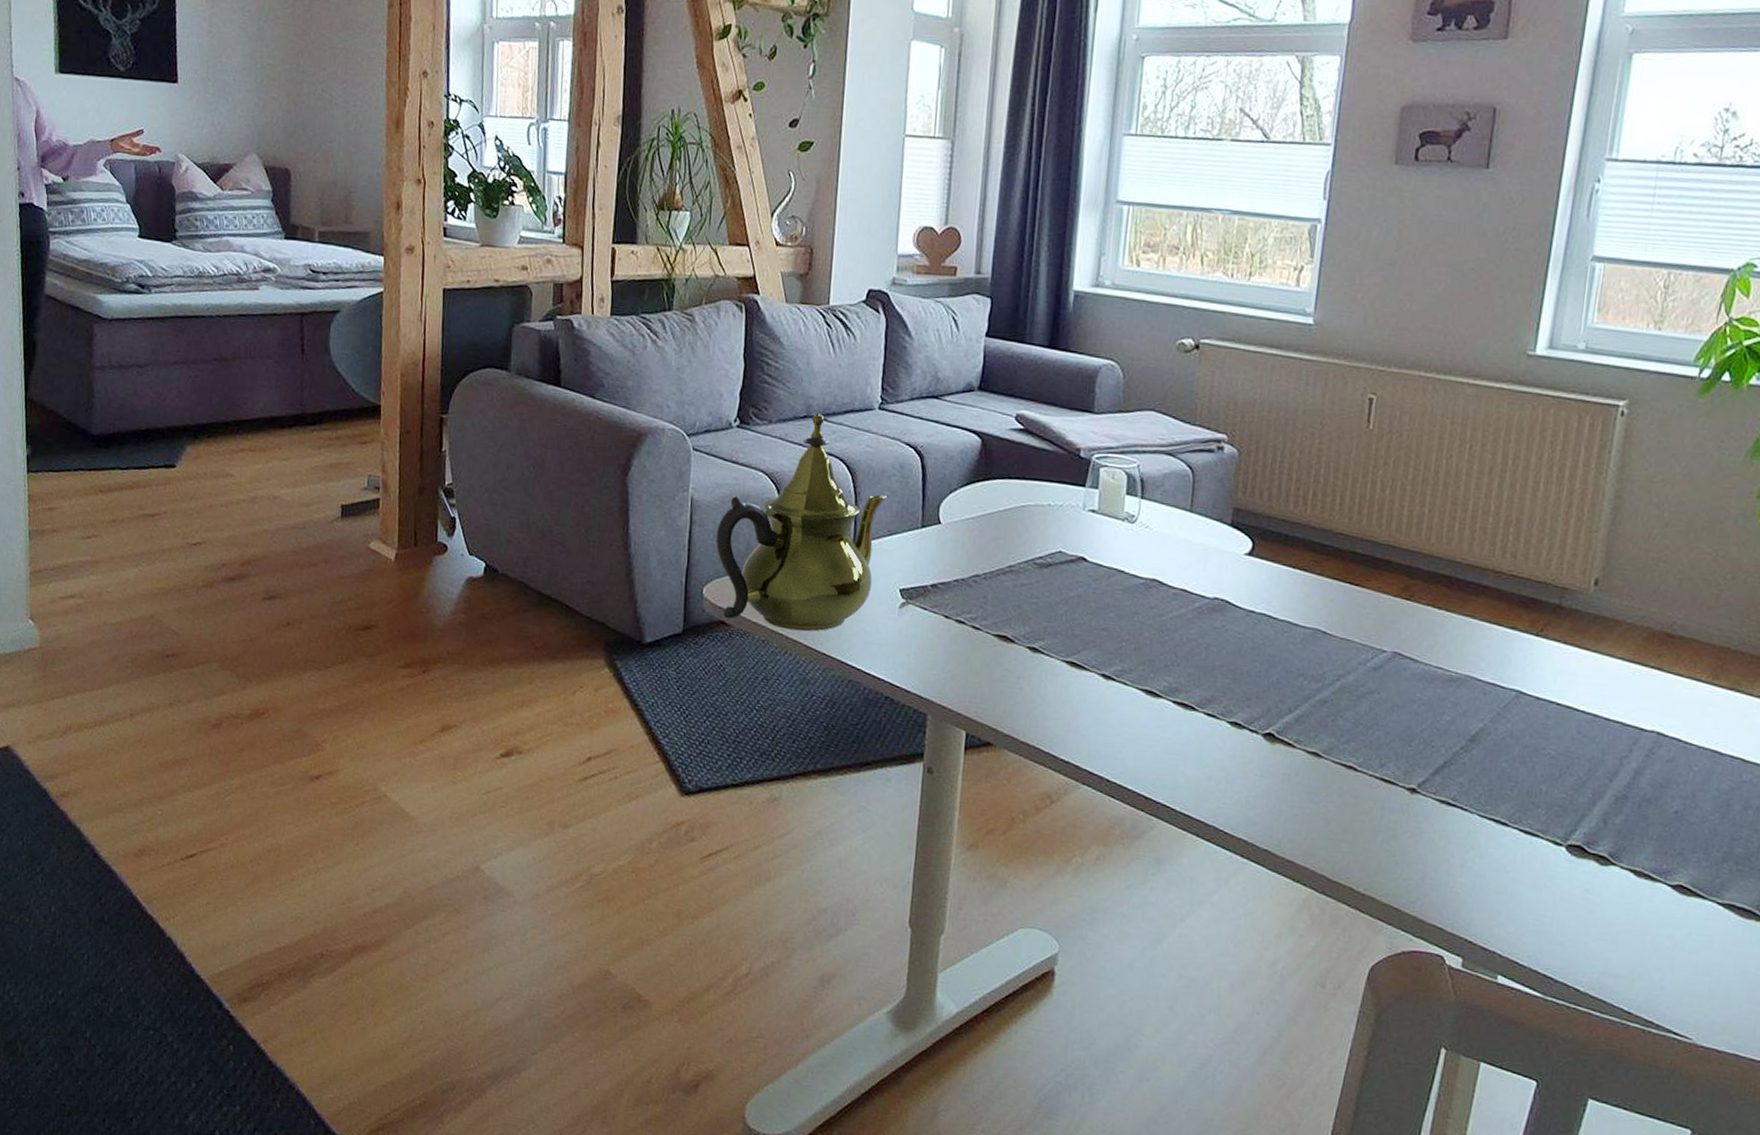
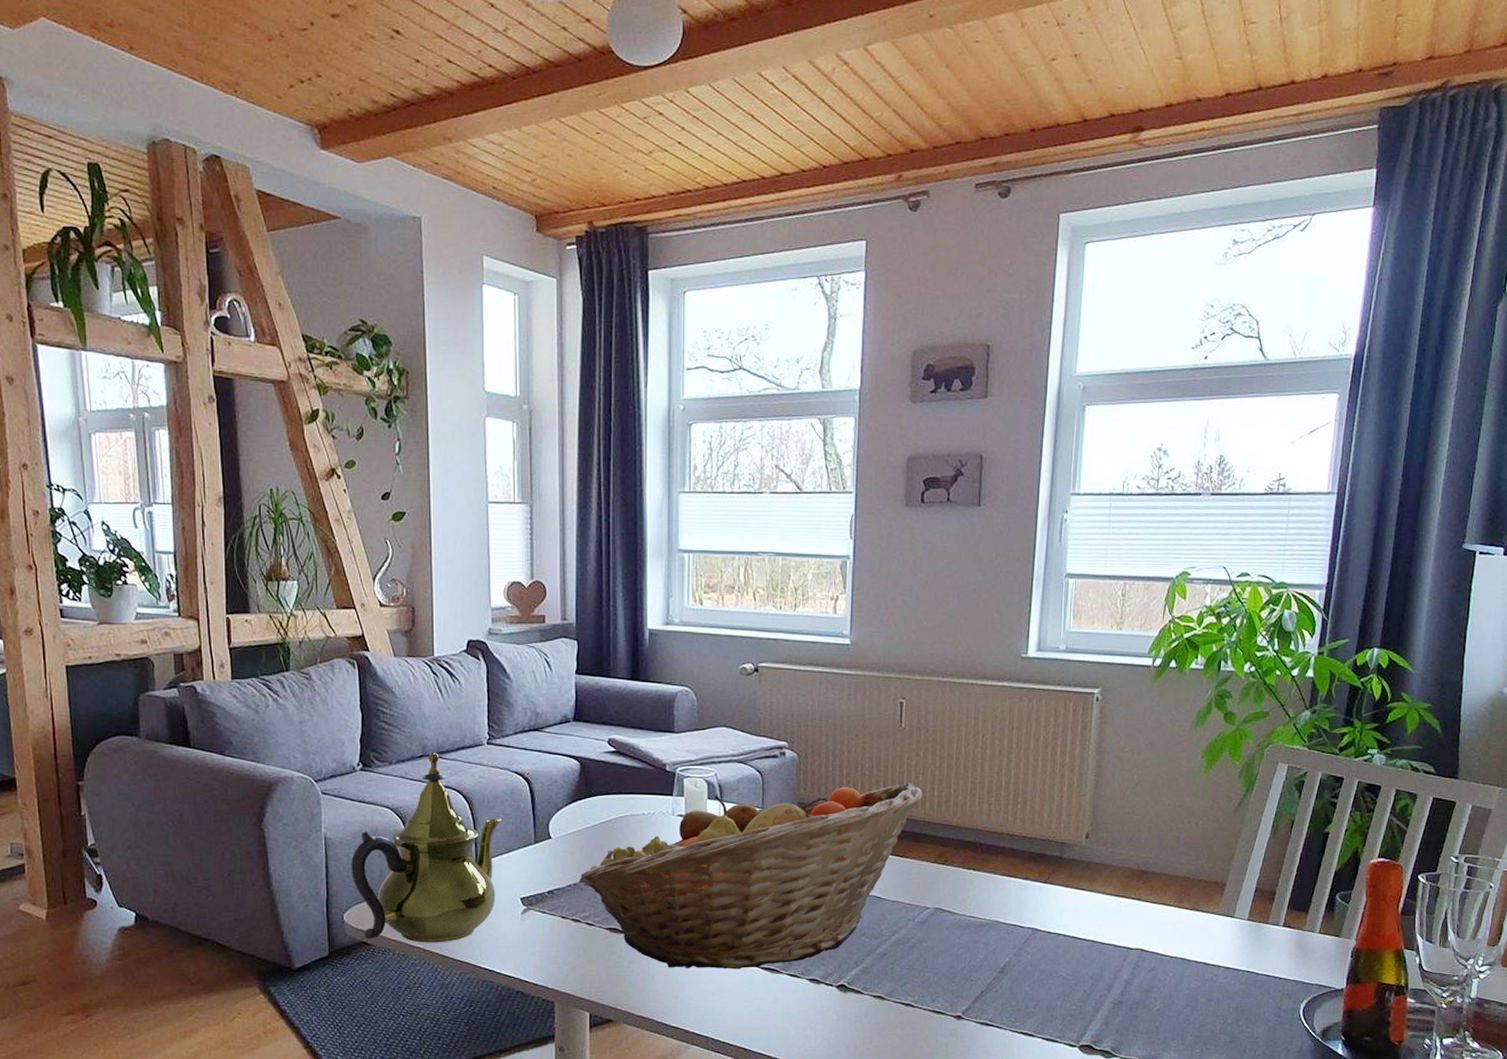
fruit basket: none [968,491,1389,701] -> present [579,782,923,969]

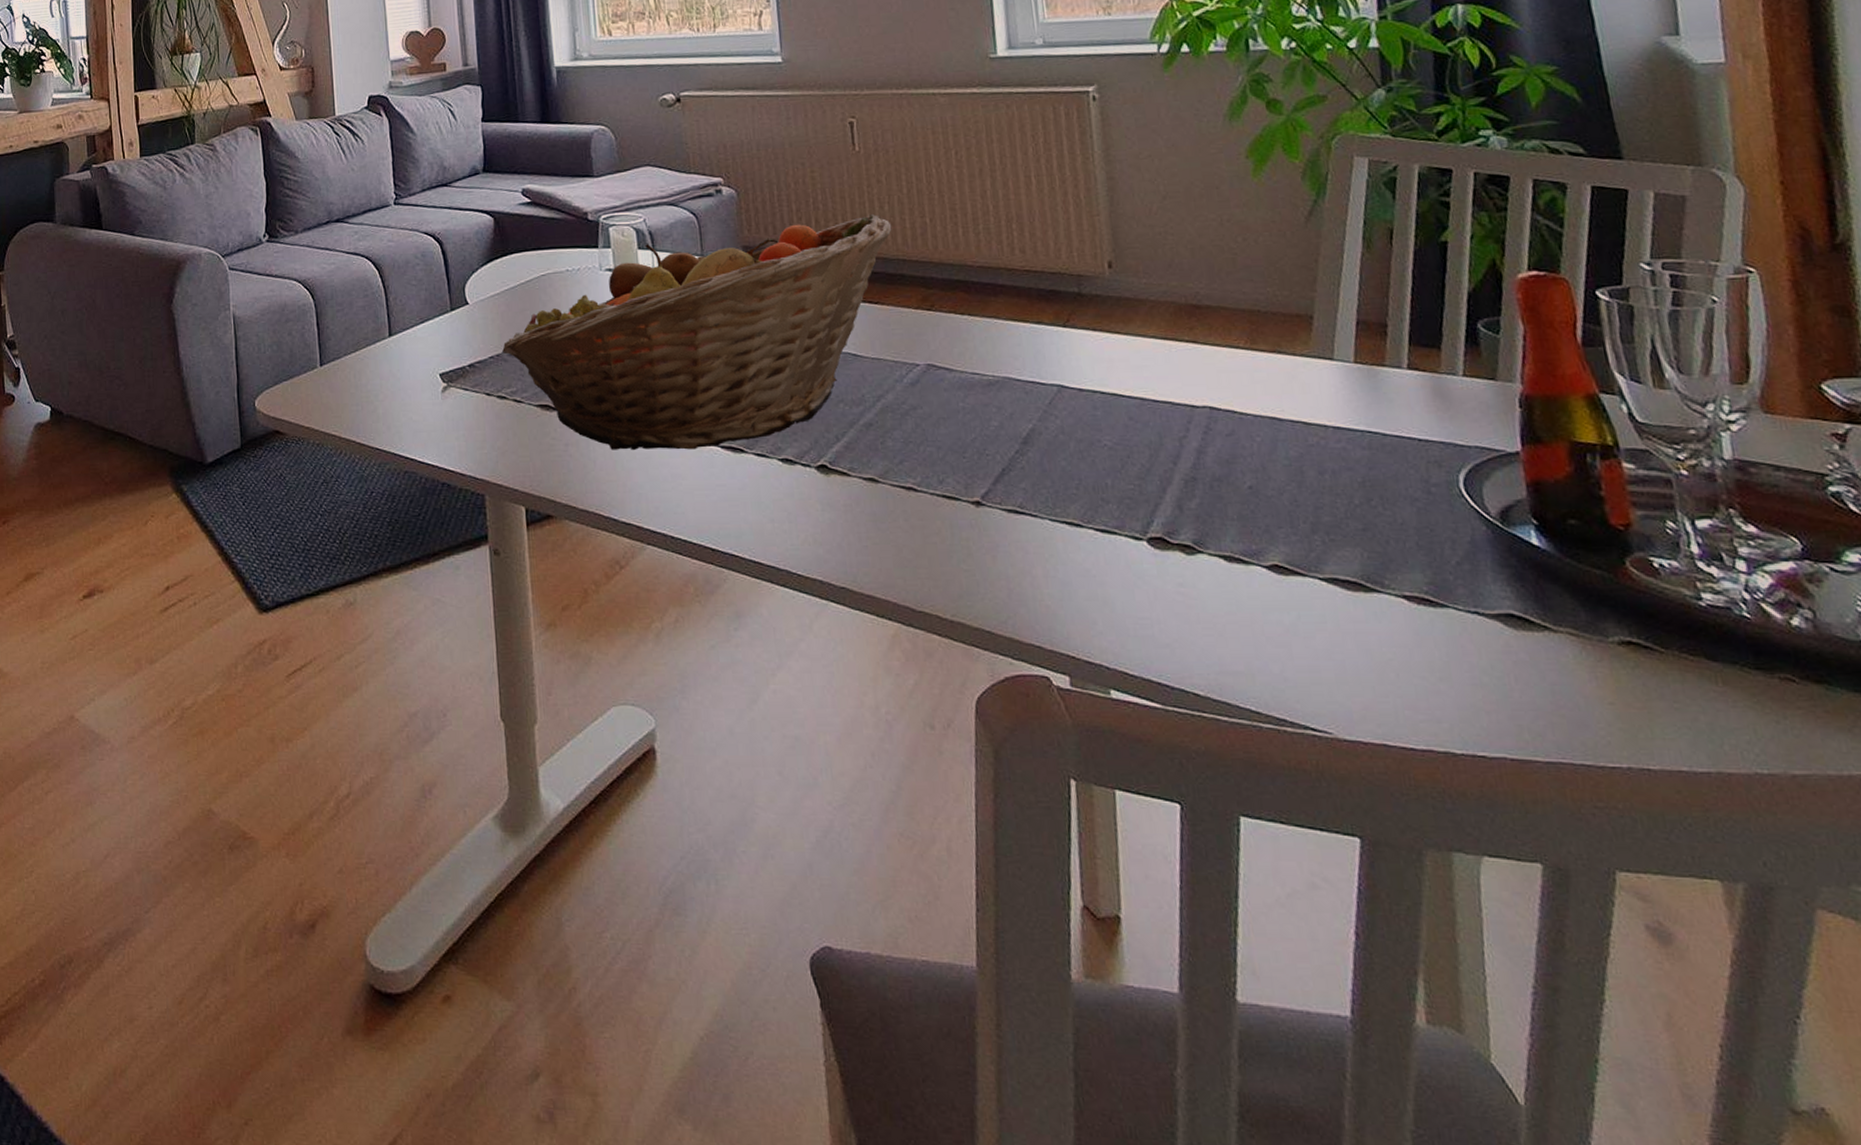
teapot: present [350,752,502,943] -> none [260,217,415,430]

